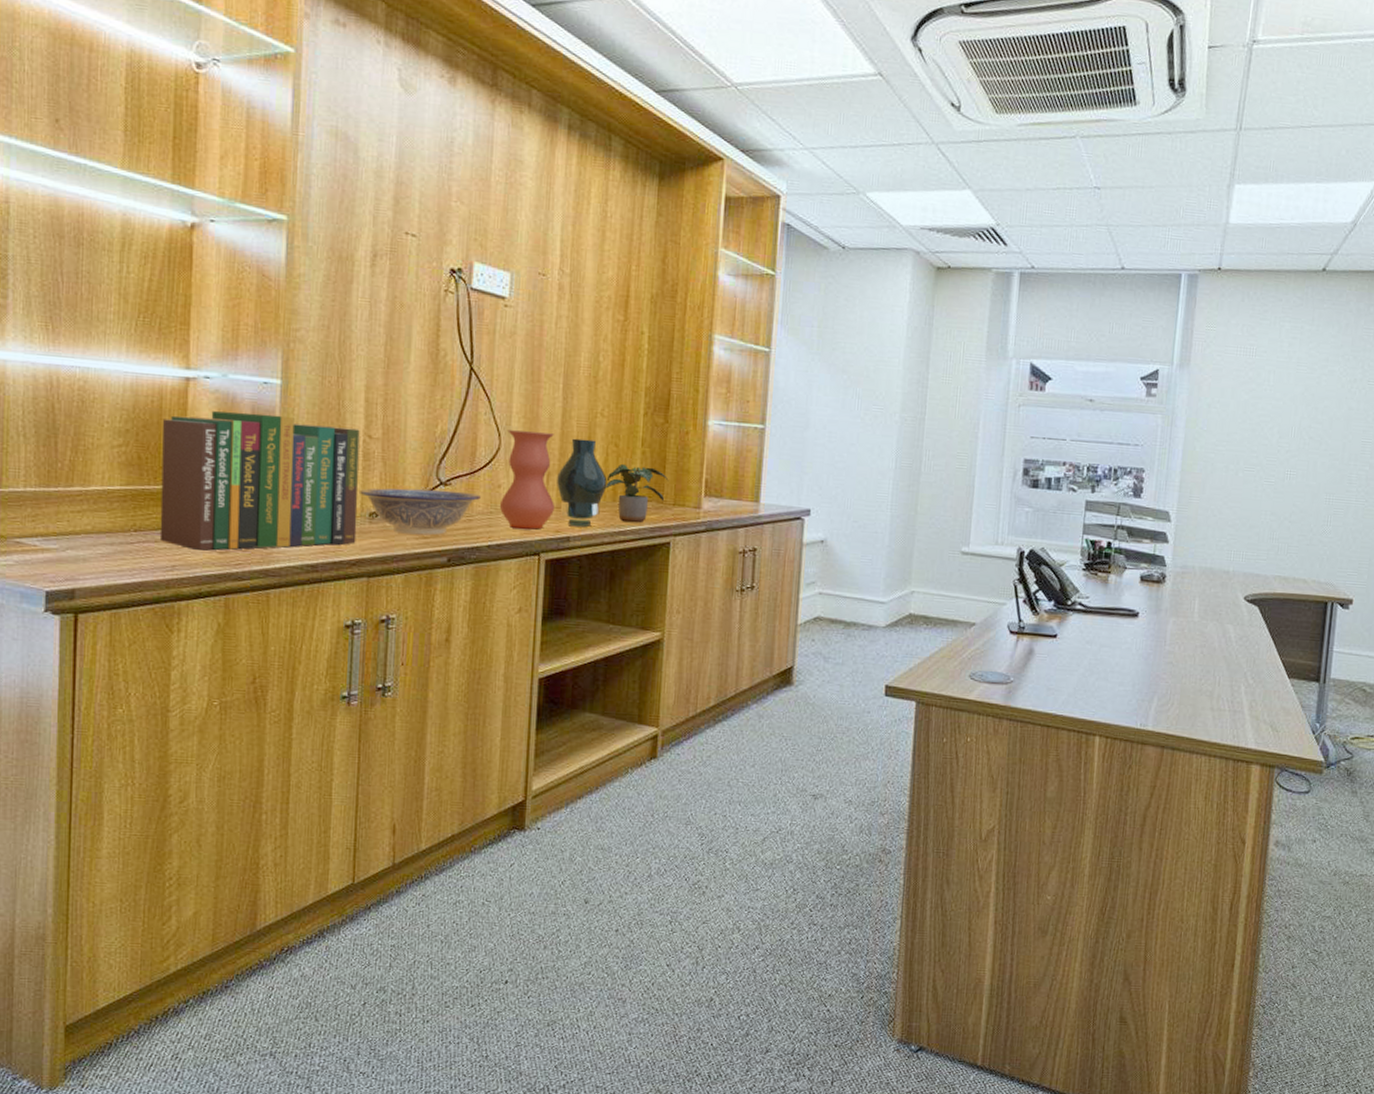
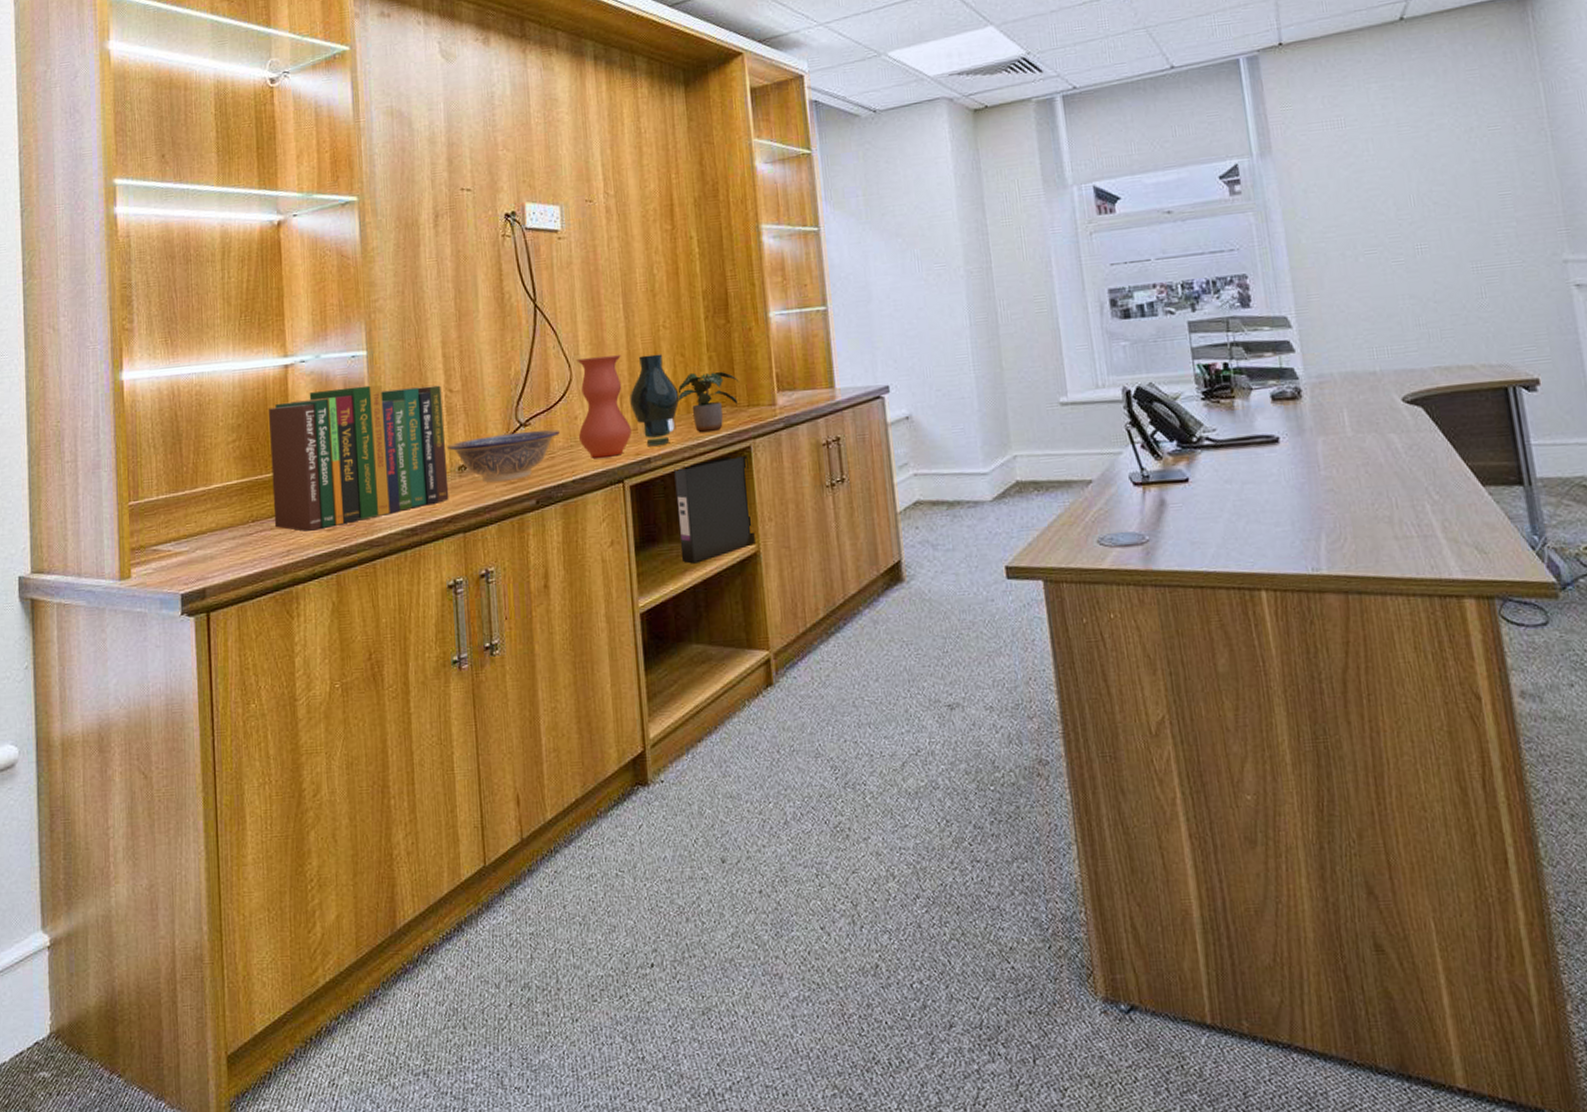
binder: none [587,547,666,641] -> present [674,454,755,564]

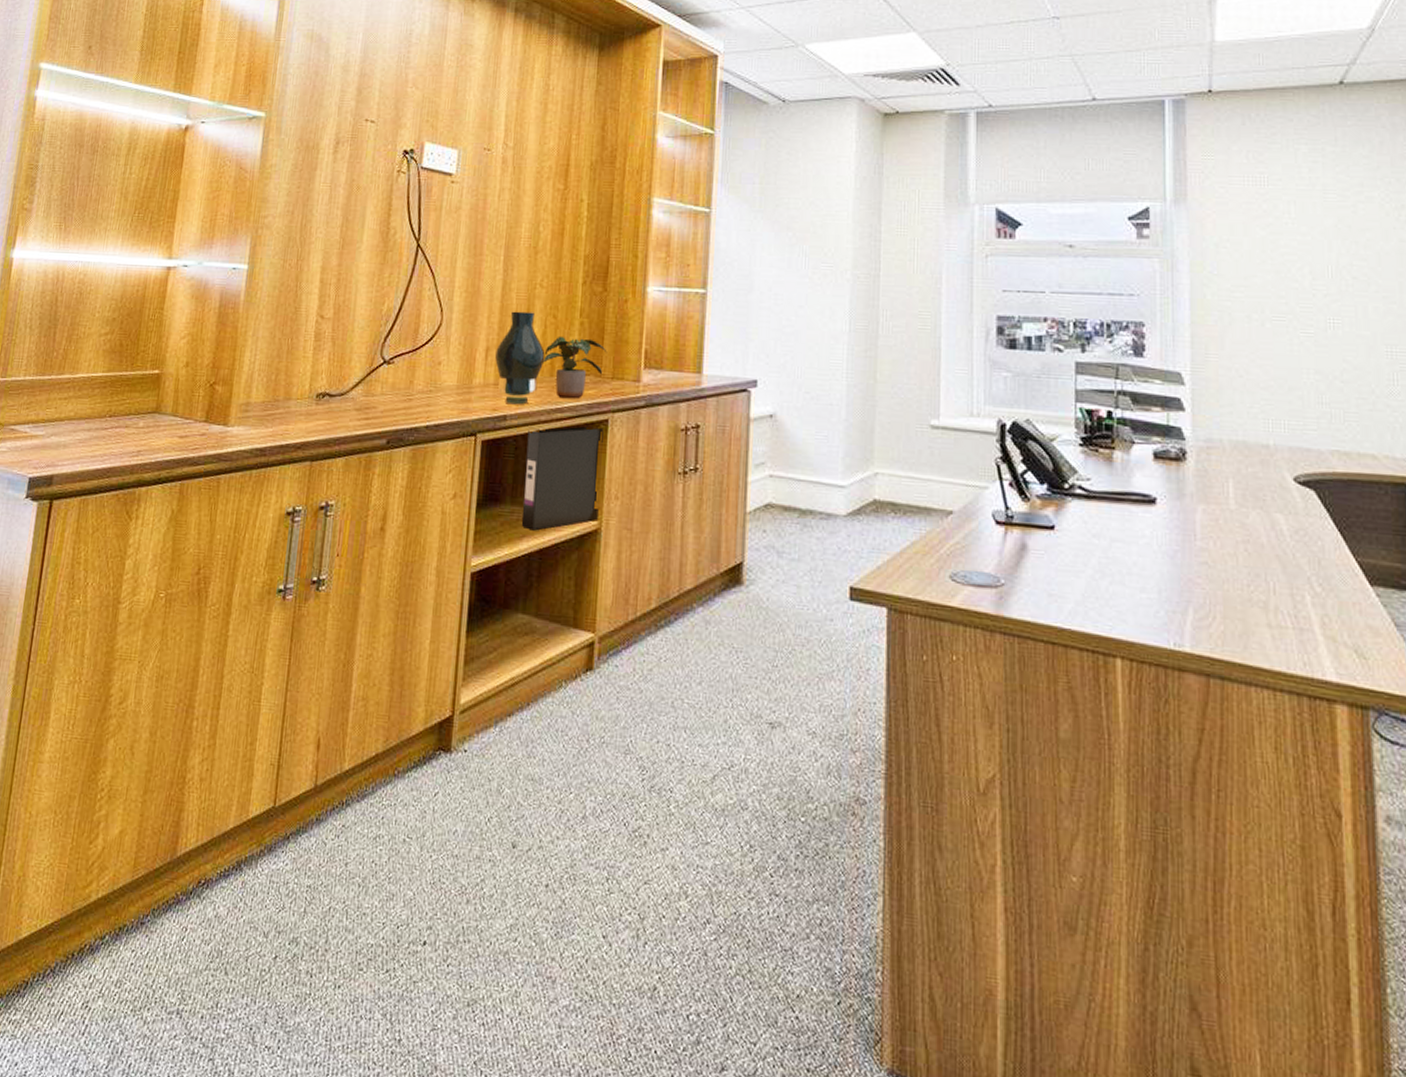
books: present [269,385,449,531] -> none [130,297,314,435]
decorative bowl: present [446,429,560,483] -> none [308,368,421,417]
vase: present [577,355,631,458] -> none [438,305,494,408]

